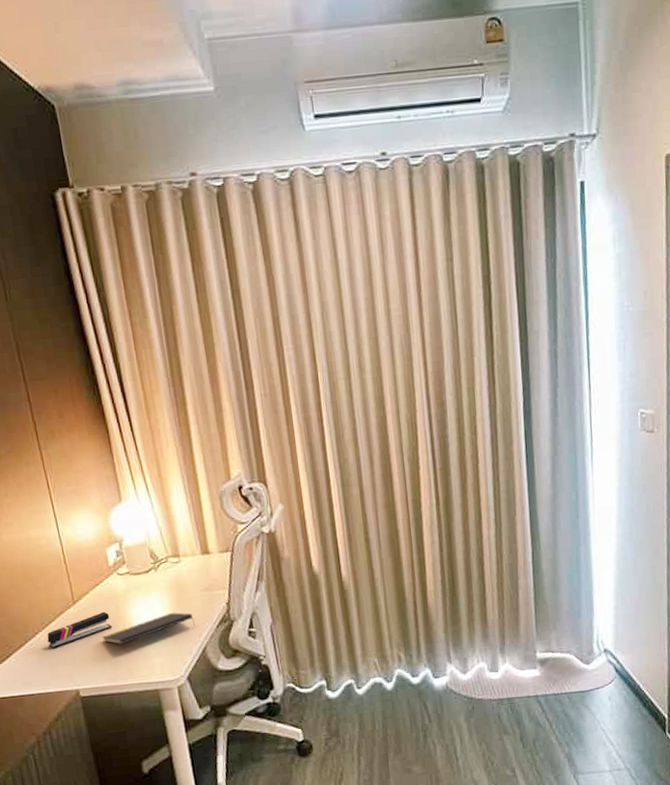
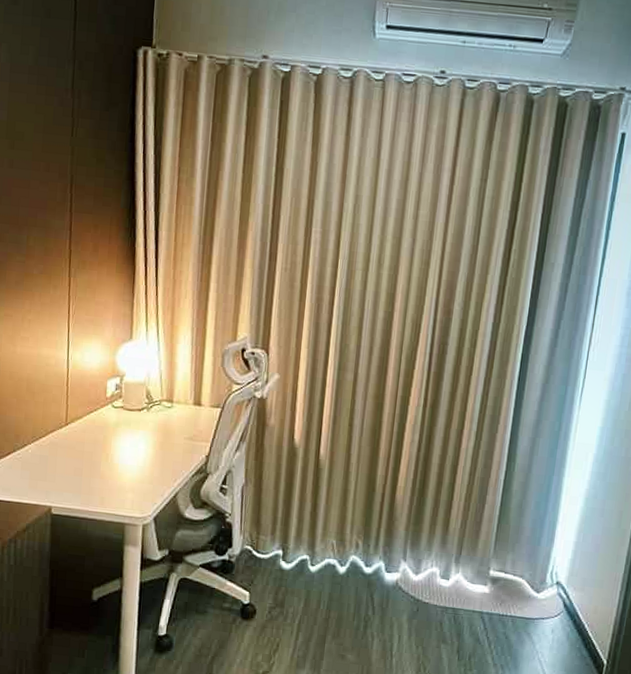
stapler: present [47,611,113,649] -> none [34,438,96,463]
notepad: present [102,612,196,645] -> none [84,453,173,474]

